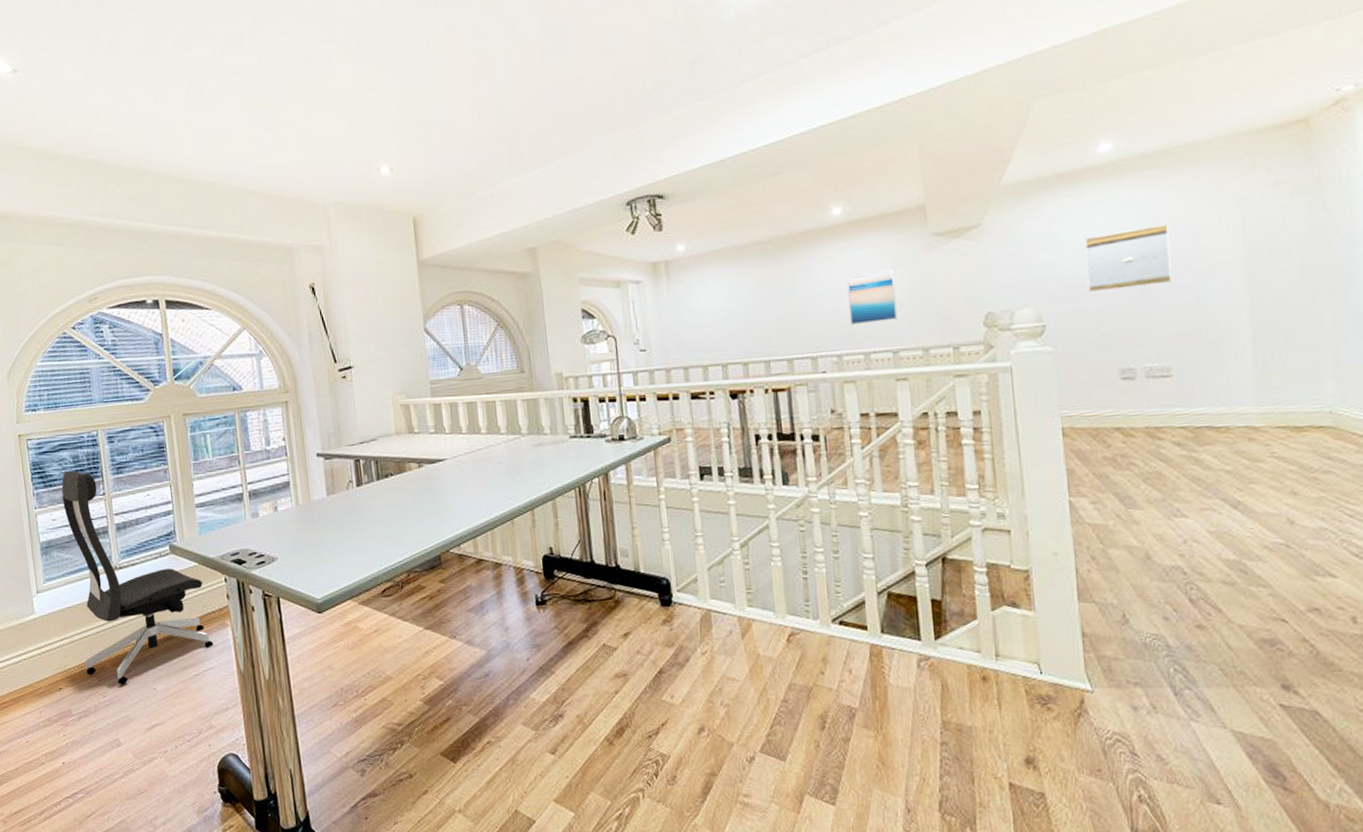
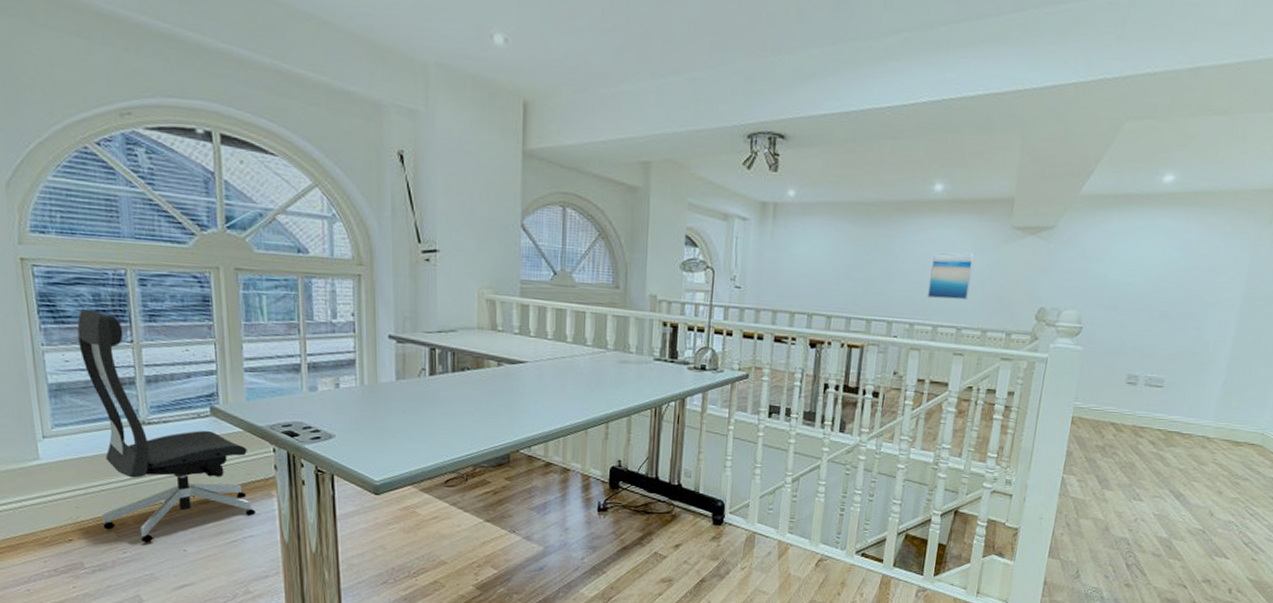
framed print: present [1084,224,1172,293] -> none [1121,256,1196,309]

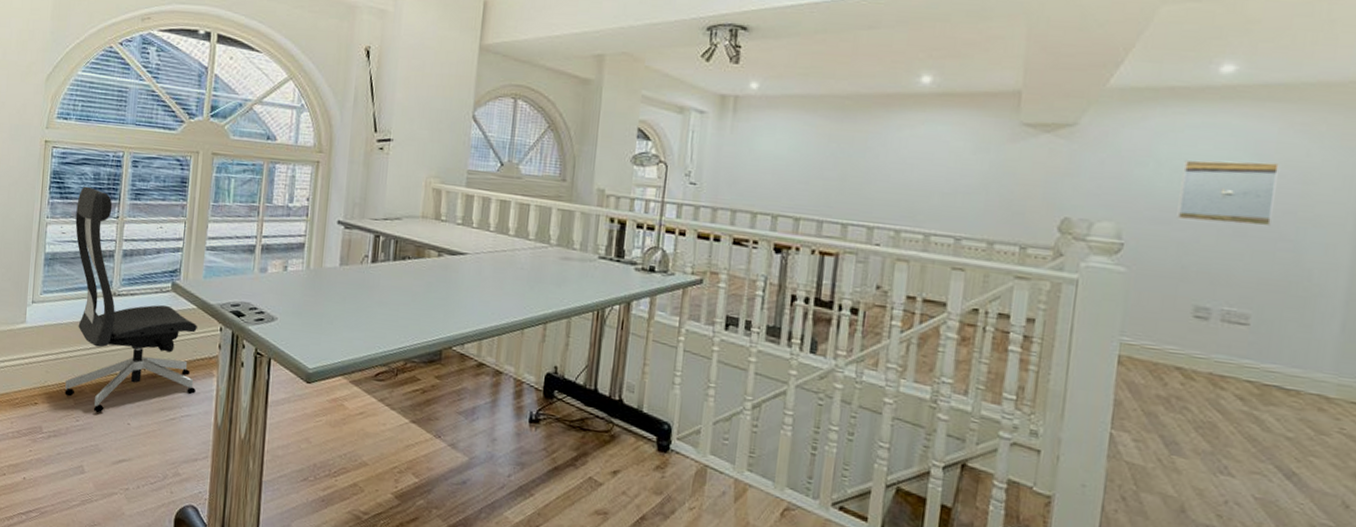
wall art: present [926,252,974,300] -> none [915,151,973,205]
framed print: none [1121,256,1196,309] -> present [1176,159,1279,227]

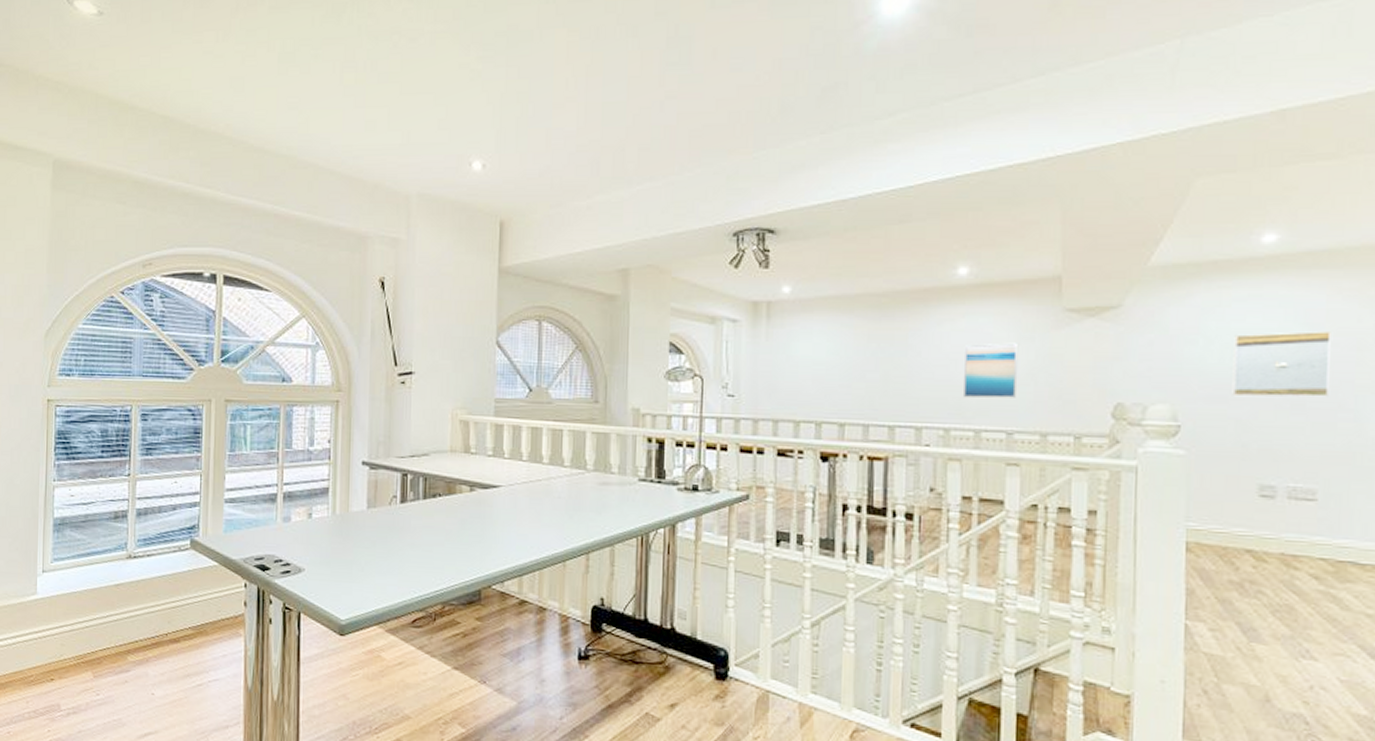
office chair: present [65,186,197,413] -> none [82,444,222,685]
wall art: none [915,151,973,205] -> present [962,342,1017,399]

